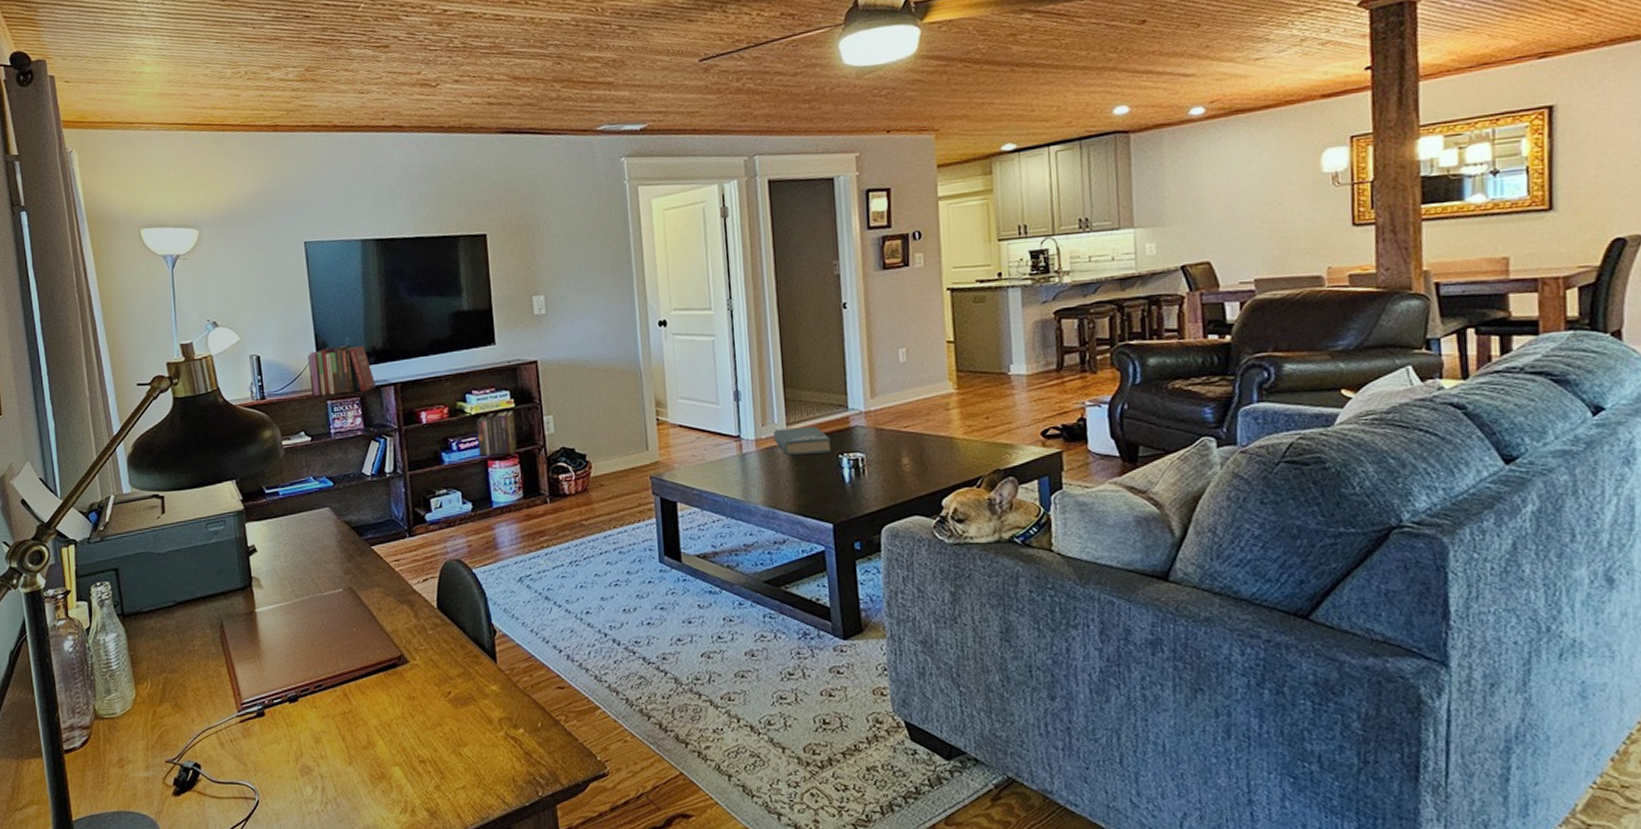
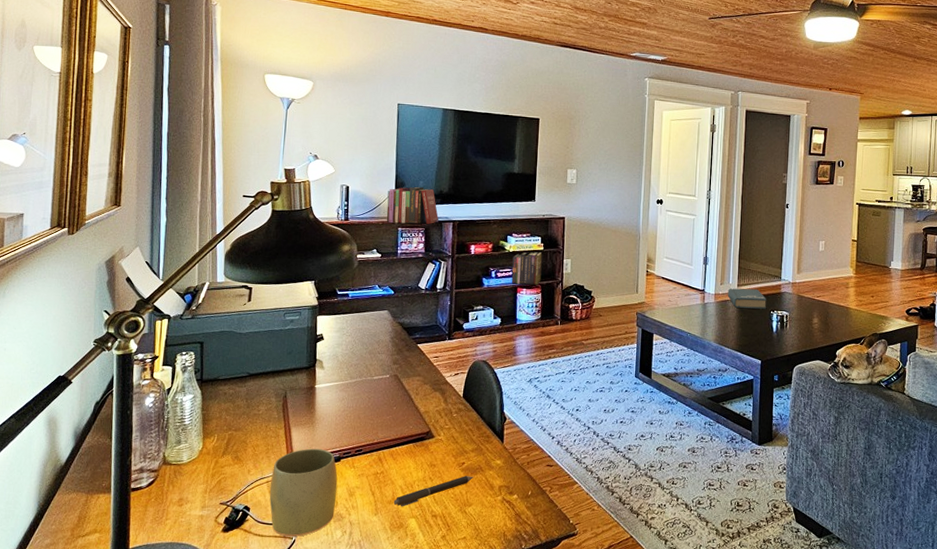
mug: none [219,687,301,798] -> present [269,448,338,537]
pen: none [369,708,466,753] -> present [393,476,474,507]

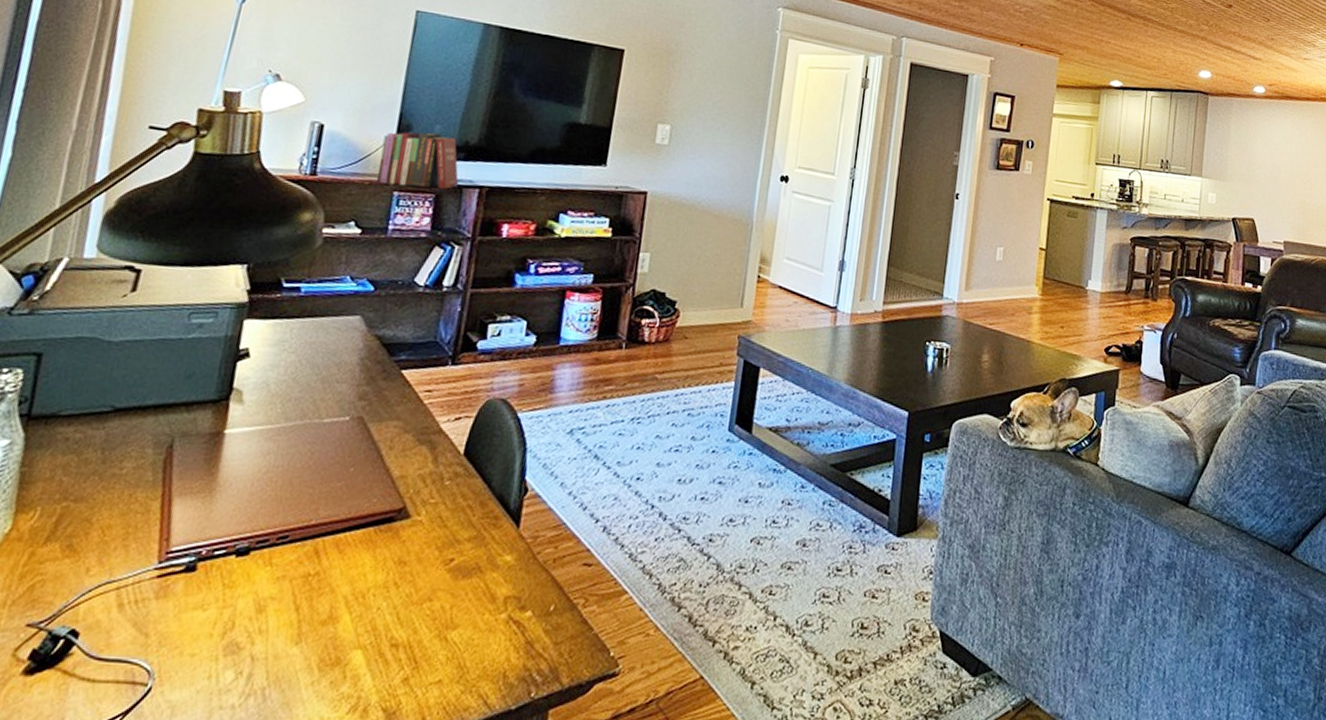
mug: present [269,448,338,537] -> none [113,532,242,683]
pen: present [393,476,474,507] -> none [329,580,467,631]
books: present [511,252,543,285] -> none [558,239,610,289]
book: present [727,288,766,309] -> none [868,306,922,339]

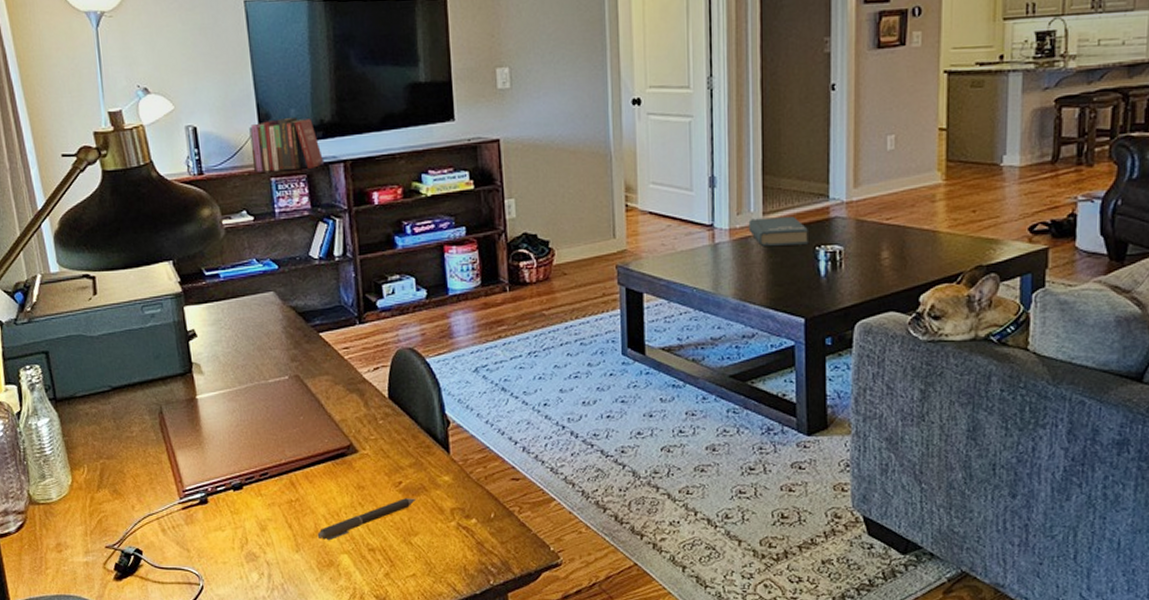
pen: none [329,580,467,631] -> present [317,498,417,541]
book: none [868,306,922,339] -> present [748,217,808,246]

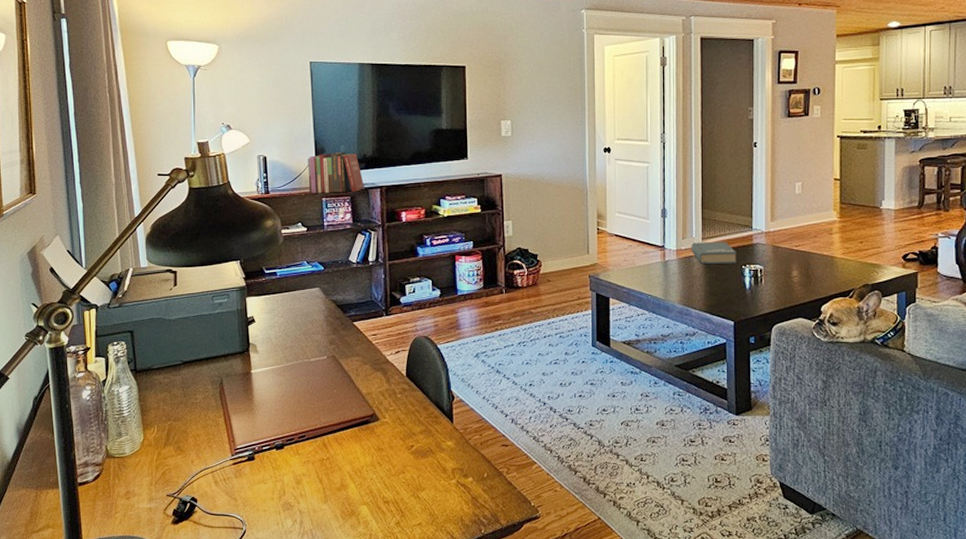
pen: present [317,498,417,541] -> none [342,459,425,494]

